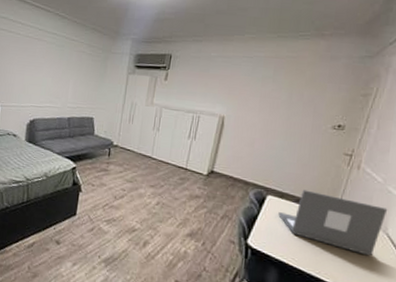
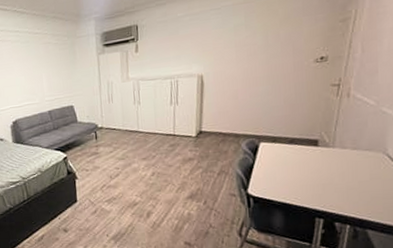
laptop: present [278,190,388,256] -> none [274,129,385,180]

